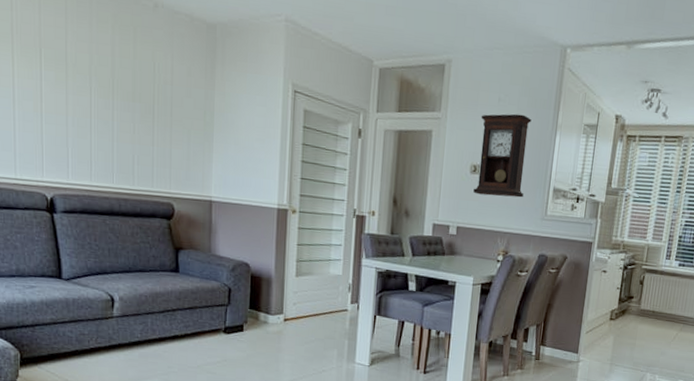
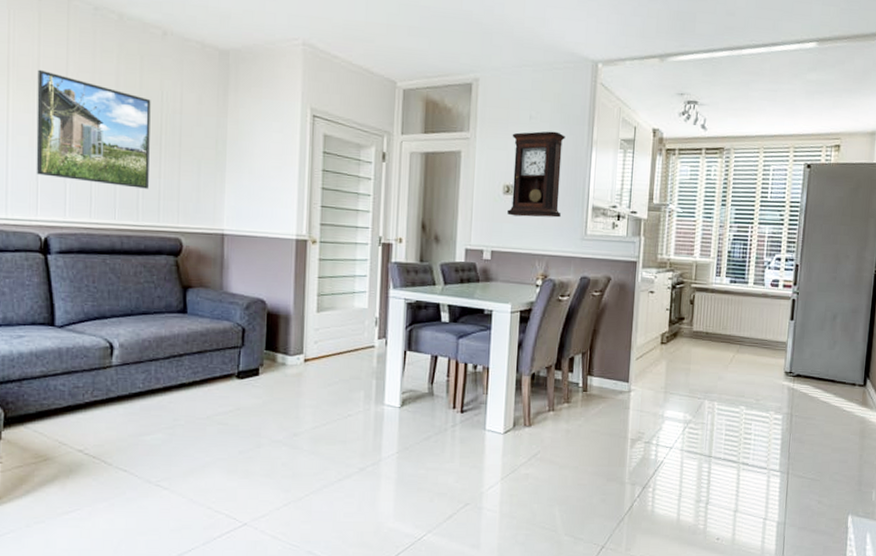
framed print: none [39,37,144,156] -> present [36,69,151,189]

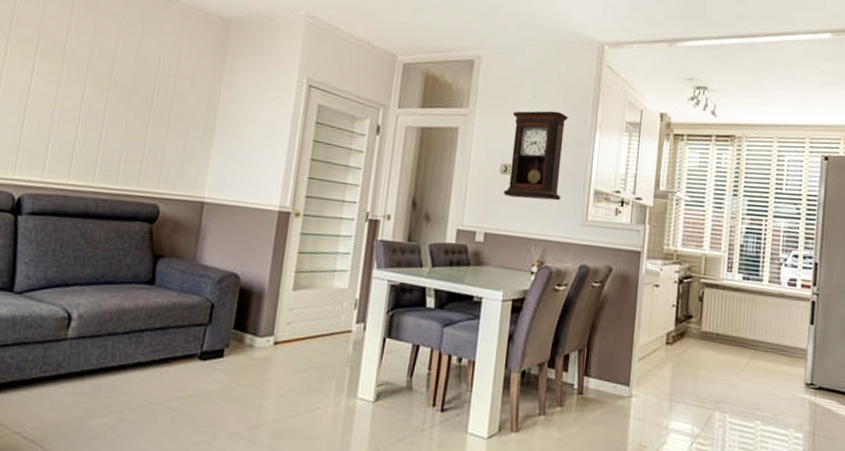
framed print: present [36,69,151,189] -> none [20,29,147,152]

